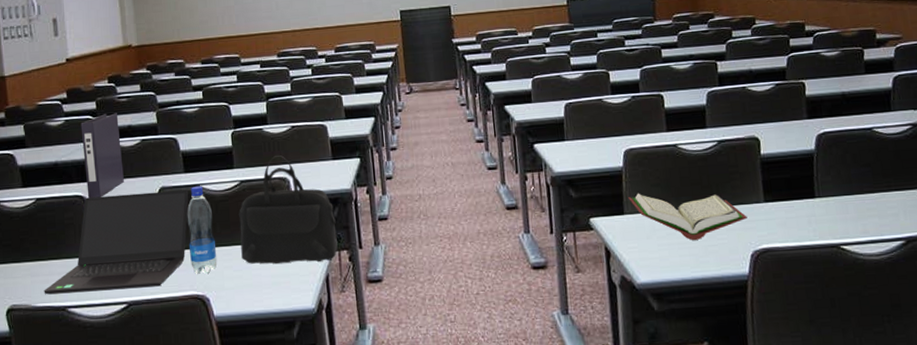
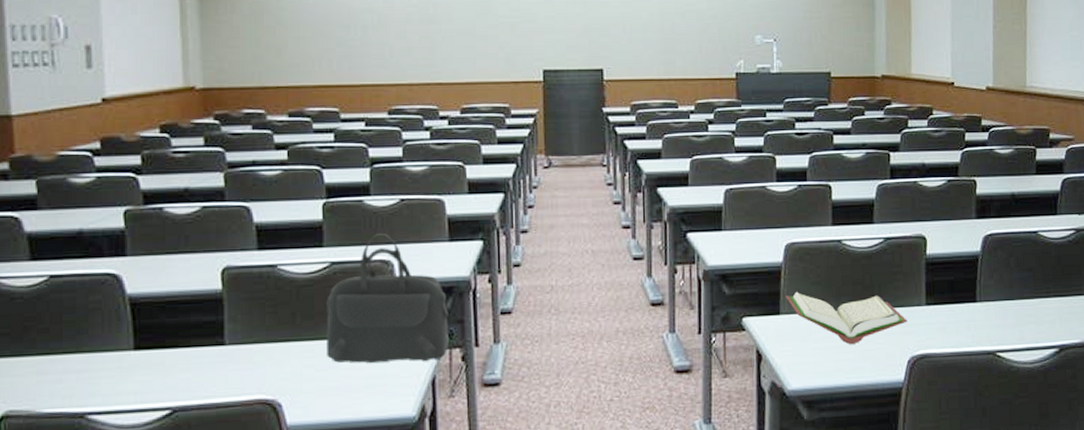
laptop: present [44,189,189,295] -> none [54,270,262,398]
binder: present [80,113,124,198] -> none [118,171,175,277]
bottle: present [186,186,217,274] -> none [258,267,295,374]

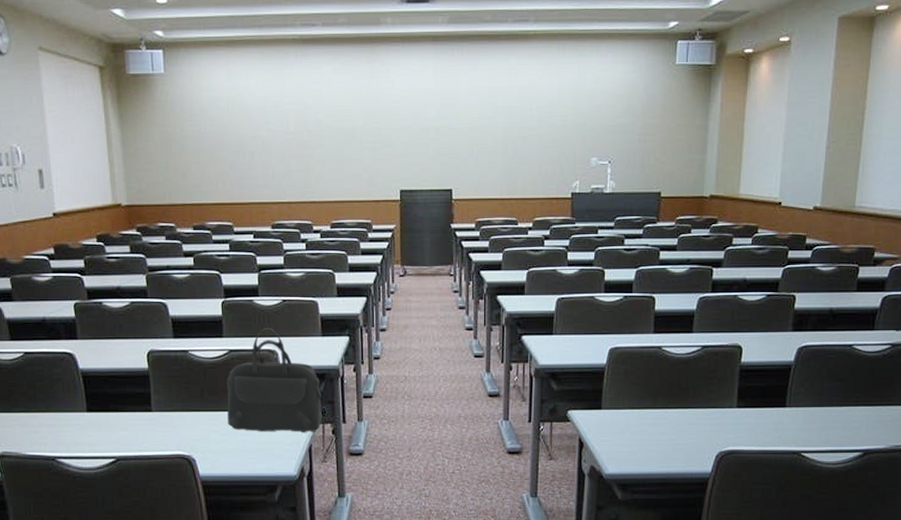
book: present [786,291,907,344] -> none [607,390,718,438]

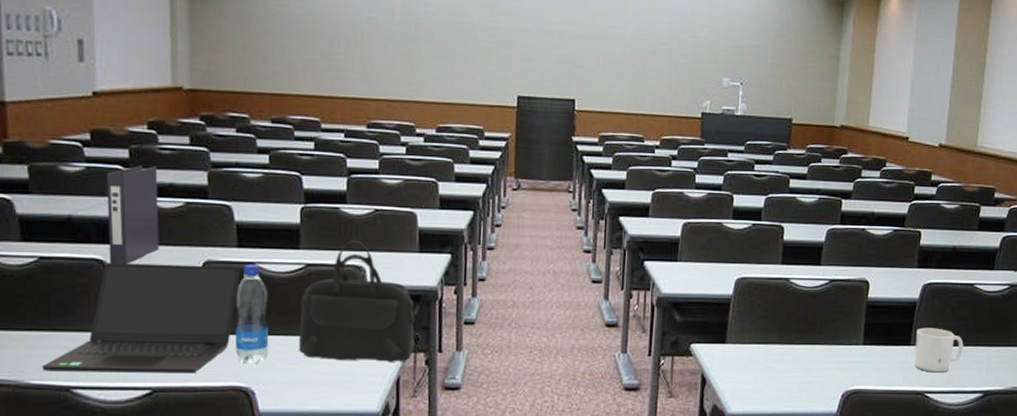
laptop: none [33,354,178,445] -> present [42,262,241,374]
binder: none [68,273,113,356] -> present [106,166,159,264]
bottle: none [175,352,204,436] -> present [235,264,269,364]
mug: none [789,389,842,433] -> present [914,327,964,373]

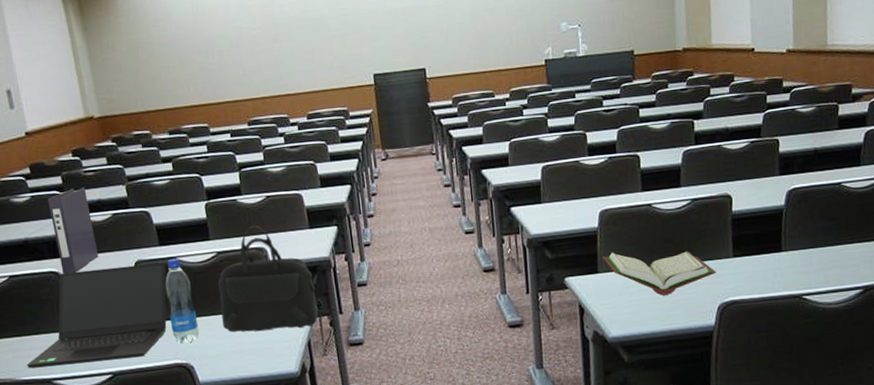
book: none [733,323,845,375] -> present [602,251,716,295]
mug: present [914,327,964,373] -> none [785,231,837,275]

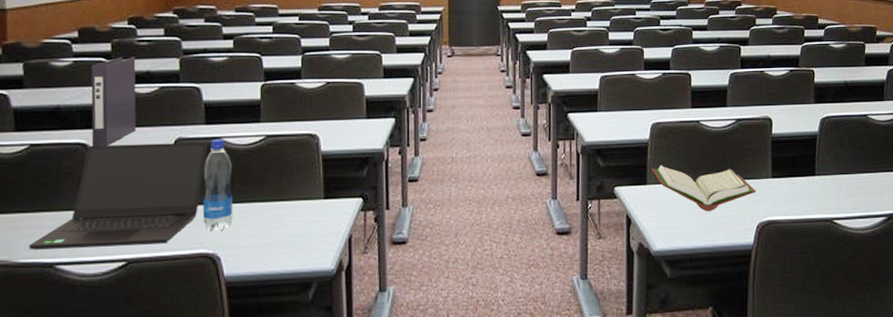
handbag: present [217,226,319,332] -> none [260,111,364,223]

